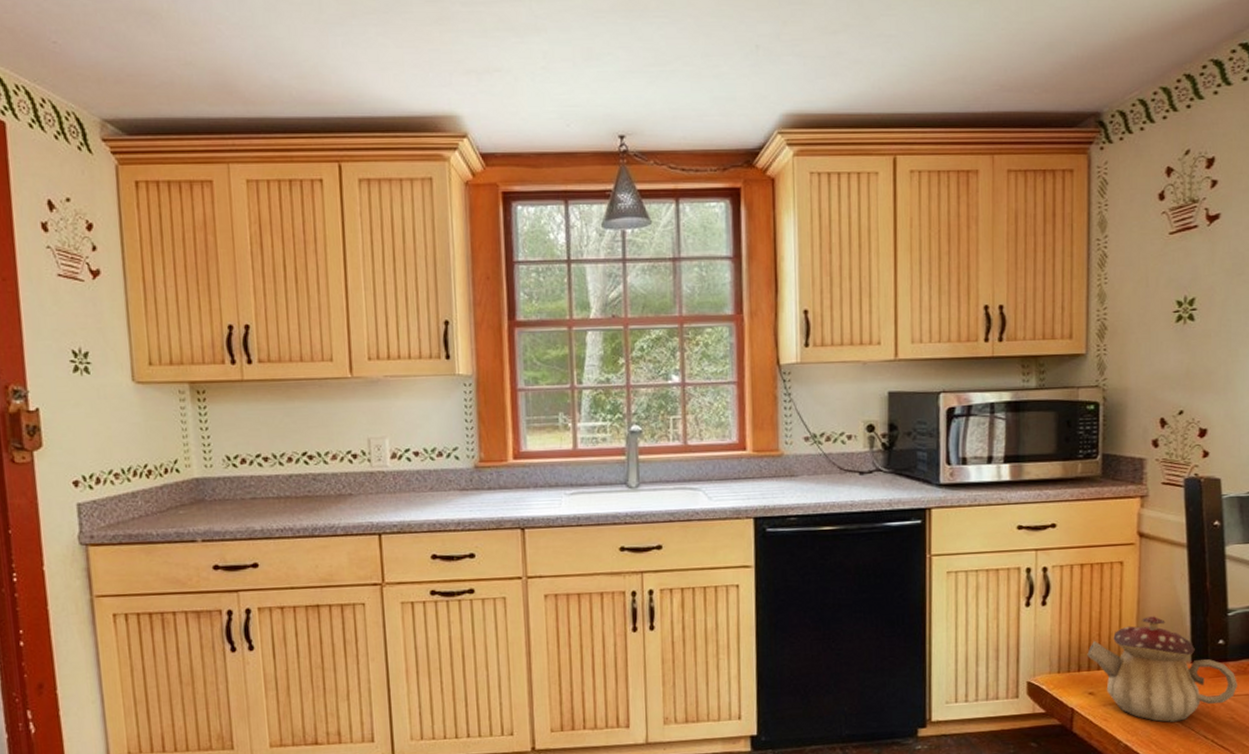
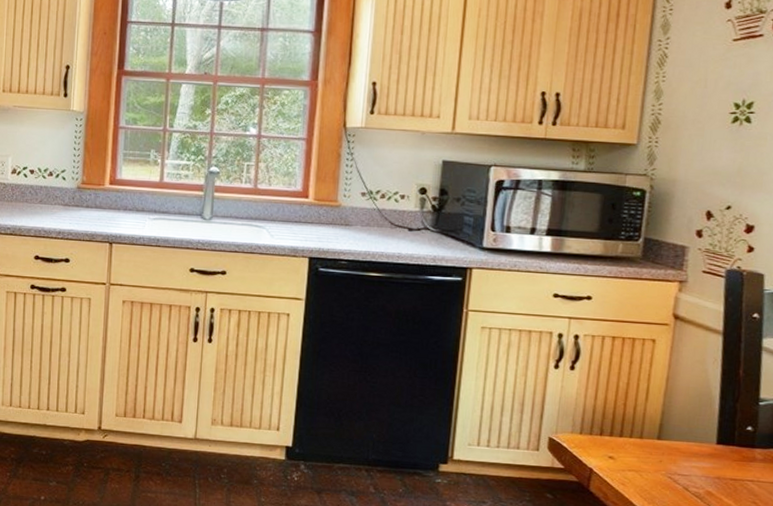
teapot: present [1087,616,1237,722] -> none [610,394,763,497]

